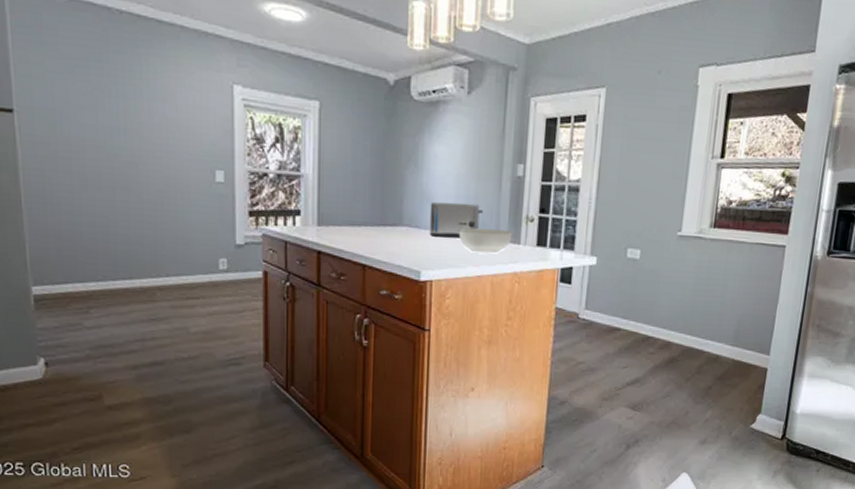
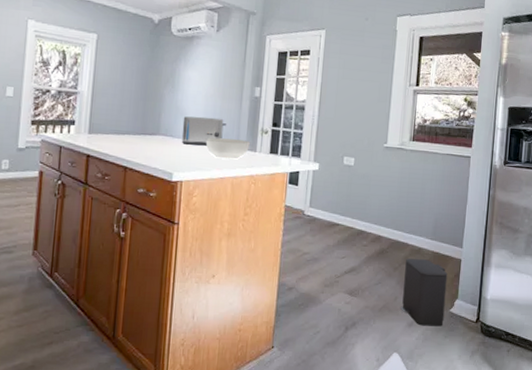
pedal bin: none [692,368,750,444] -> present [401,258,448,327]

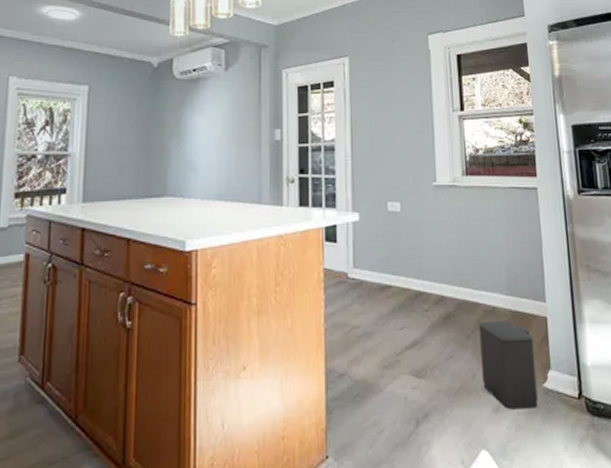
toaster: present [181,115,226,146] -> none [193,169,244,205]
bowl: present [205,137,251,160] -> none [222,193,276,218]

